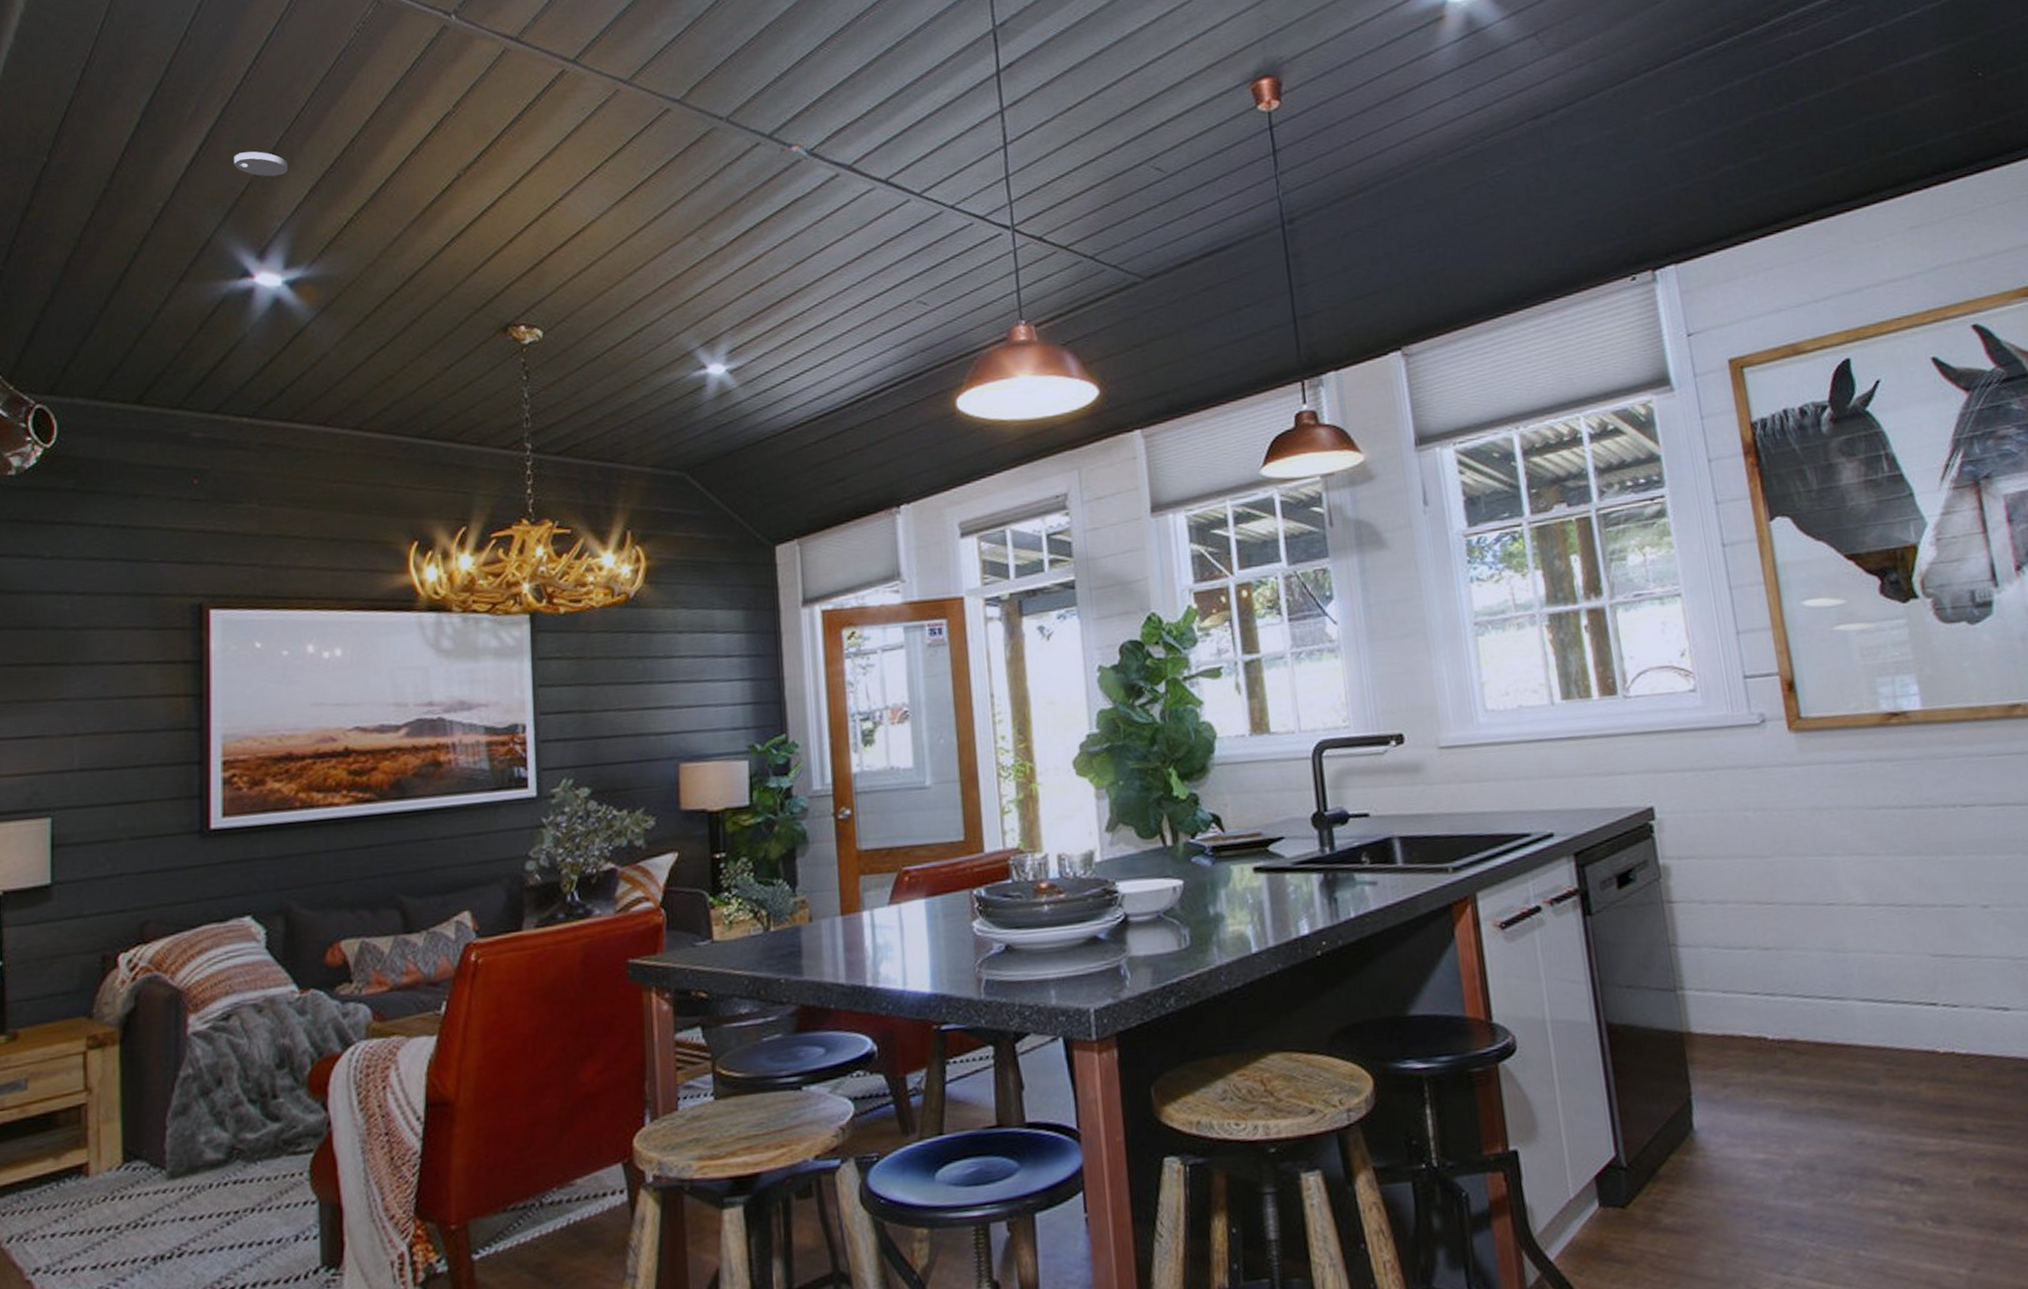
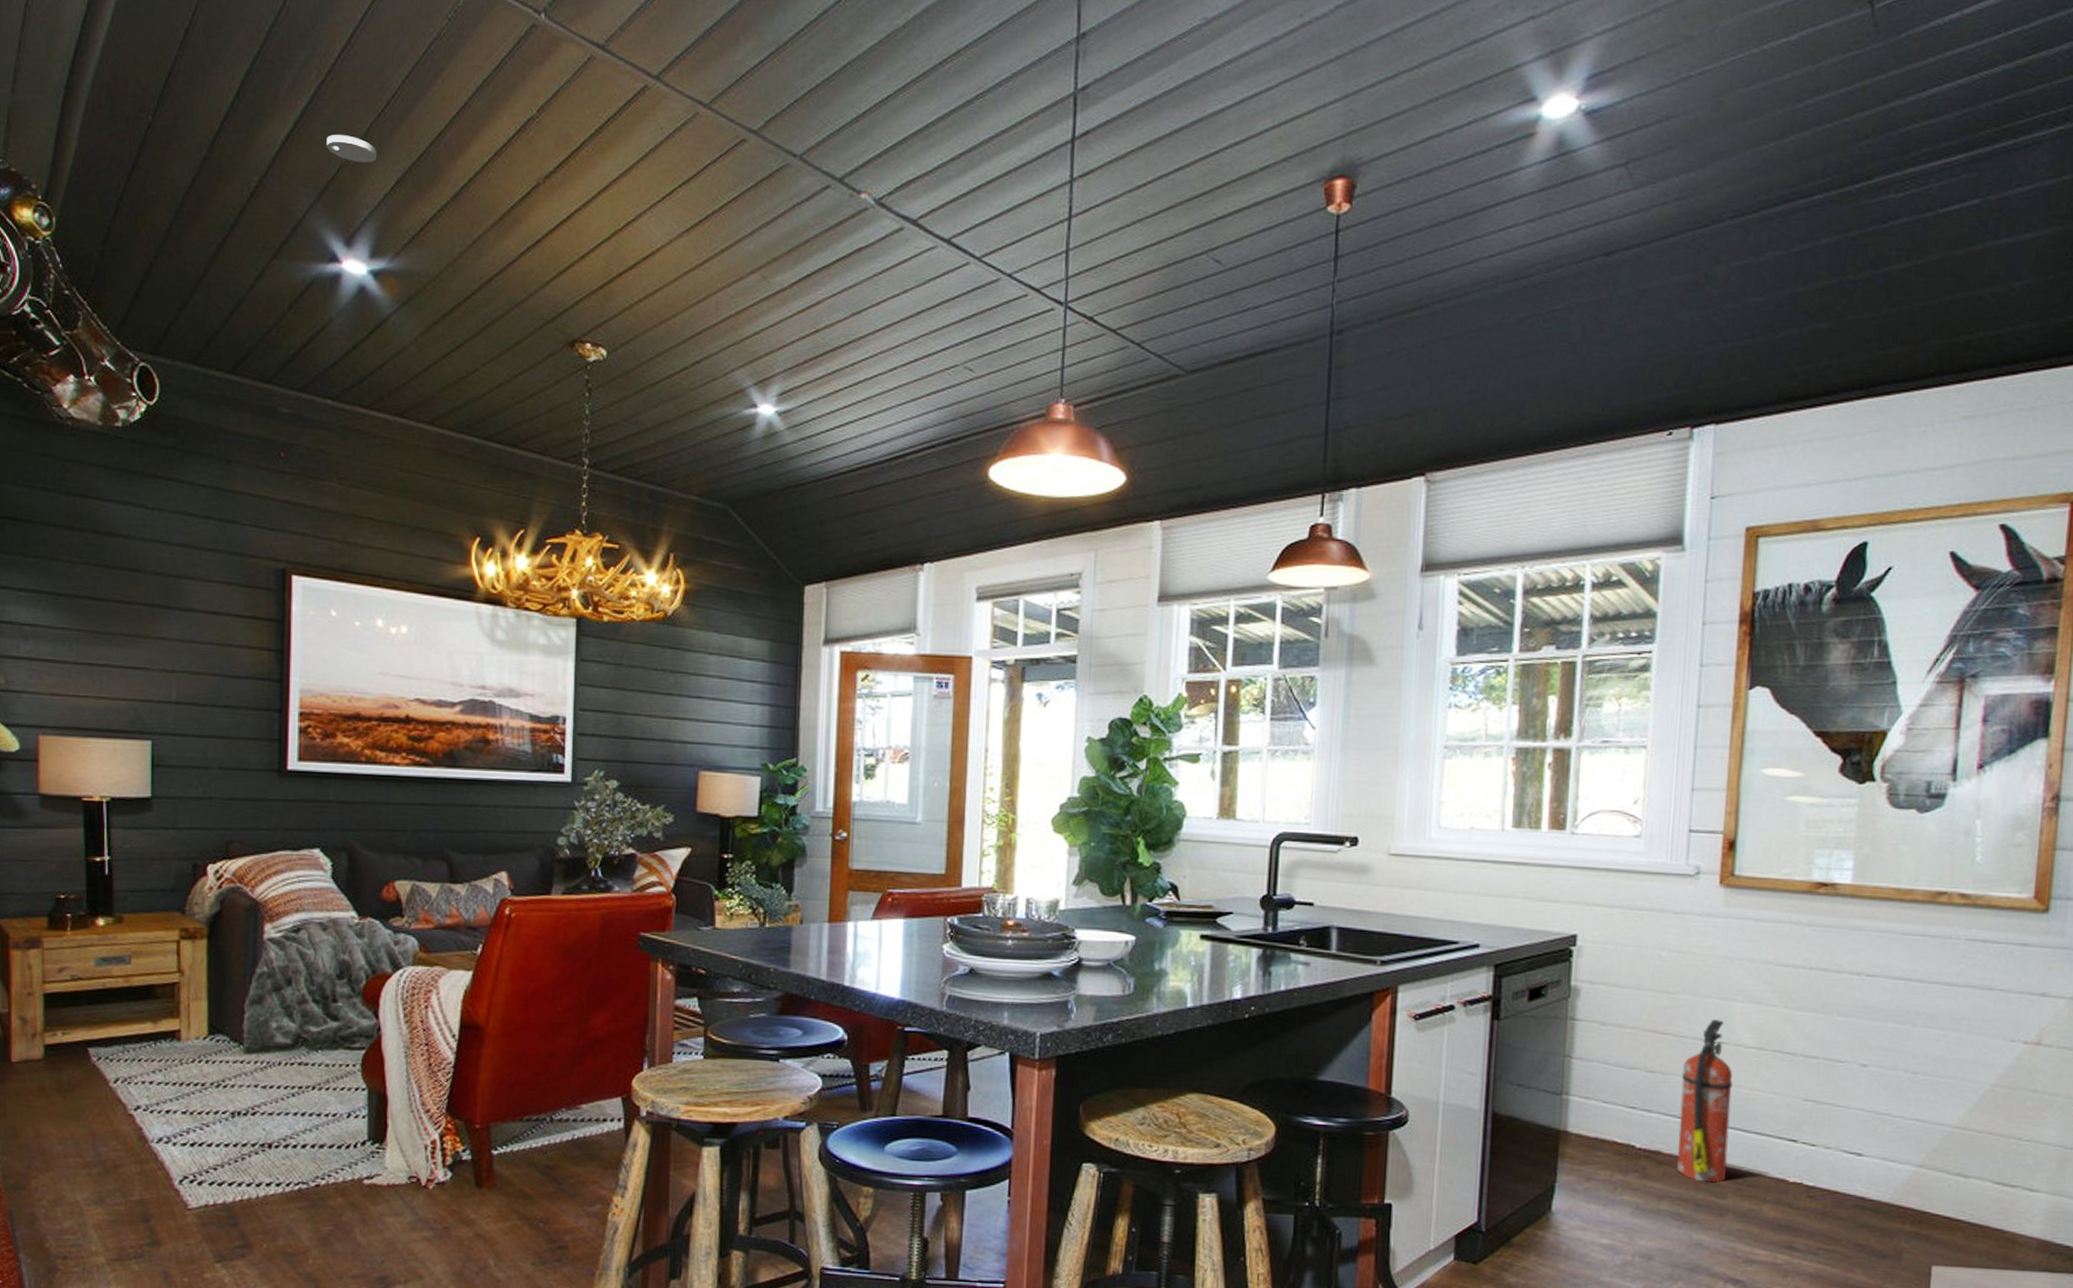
fire extinguisher: none [1796,878,1873,1068] -> present [1677,1019,1733,1183]

